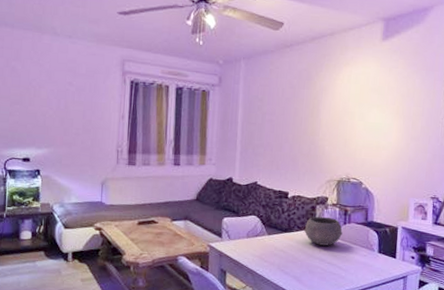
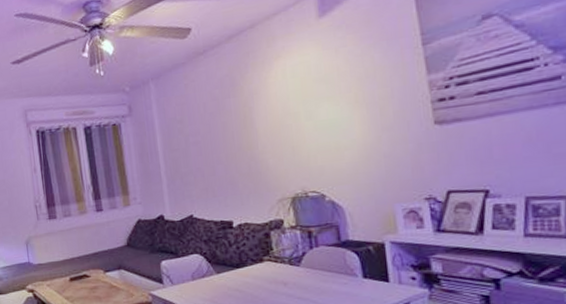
bowl: present [304,216,343,246] -> none [260,243,310,278]

